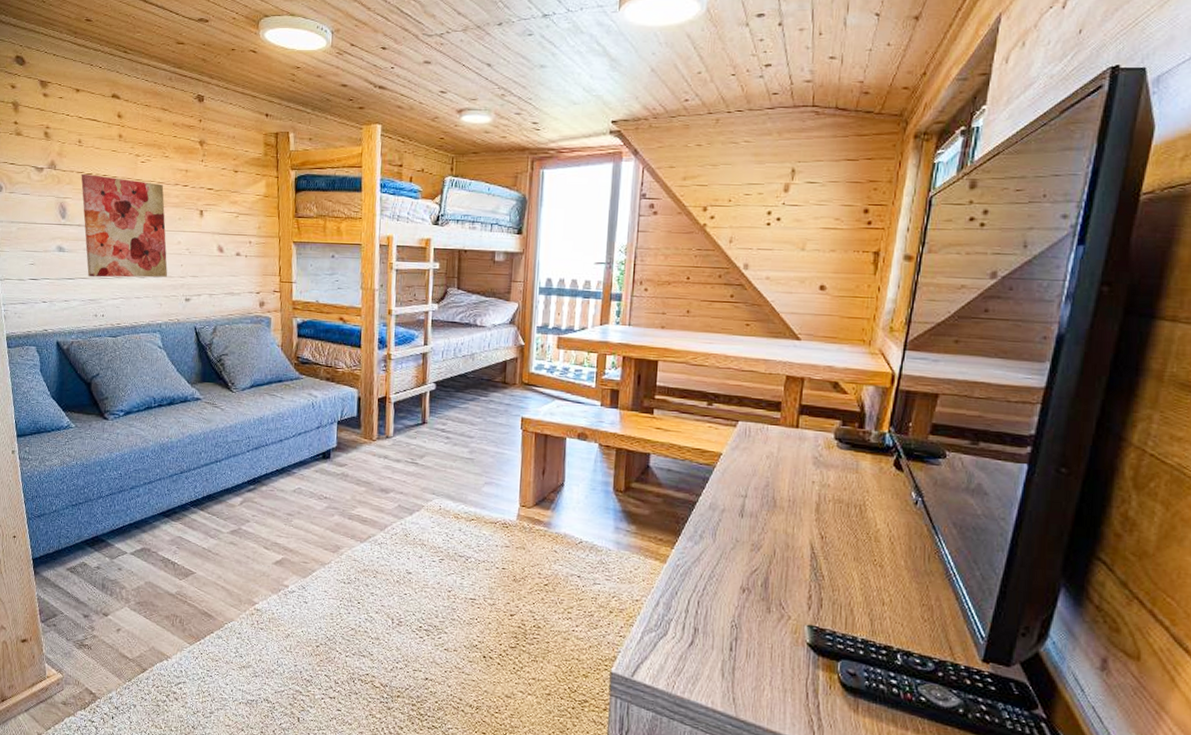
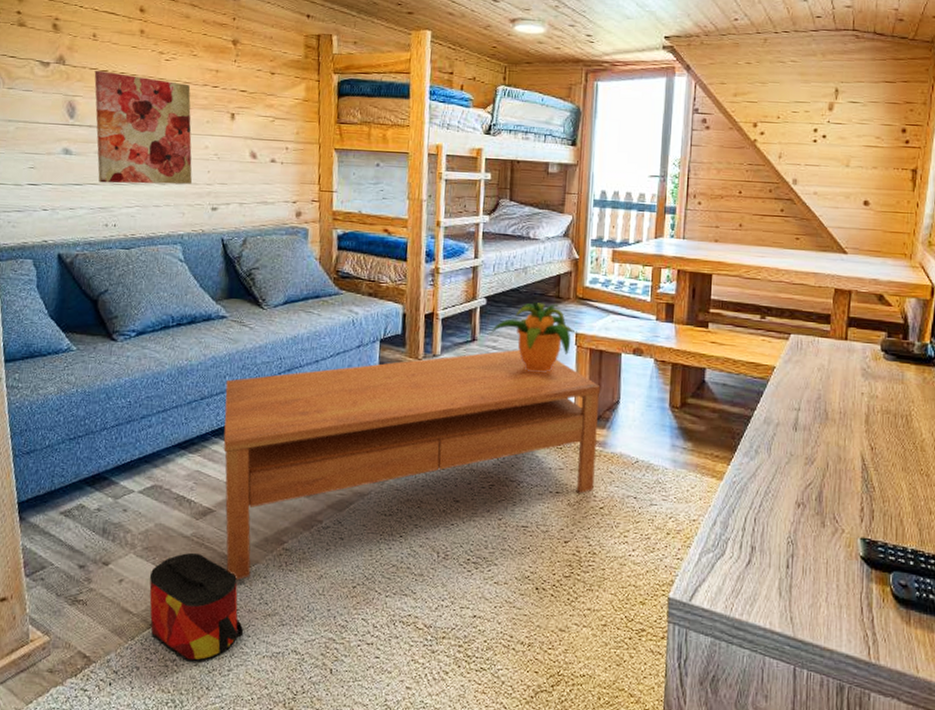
bag: none [141,608,223,705] -> present [149,552,244,663]
coffee table: none [201,433,546,635] -> present [223,350,601,581]
potted plant: none [439,388,521,456] -> present [490,302,576,373]

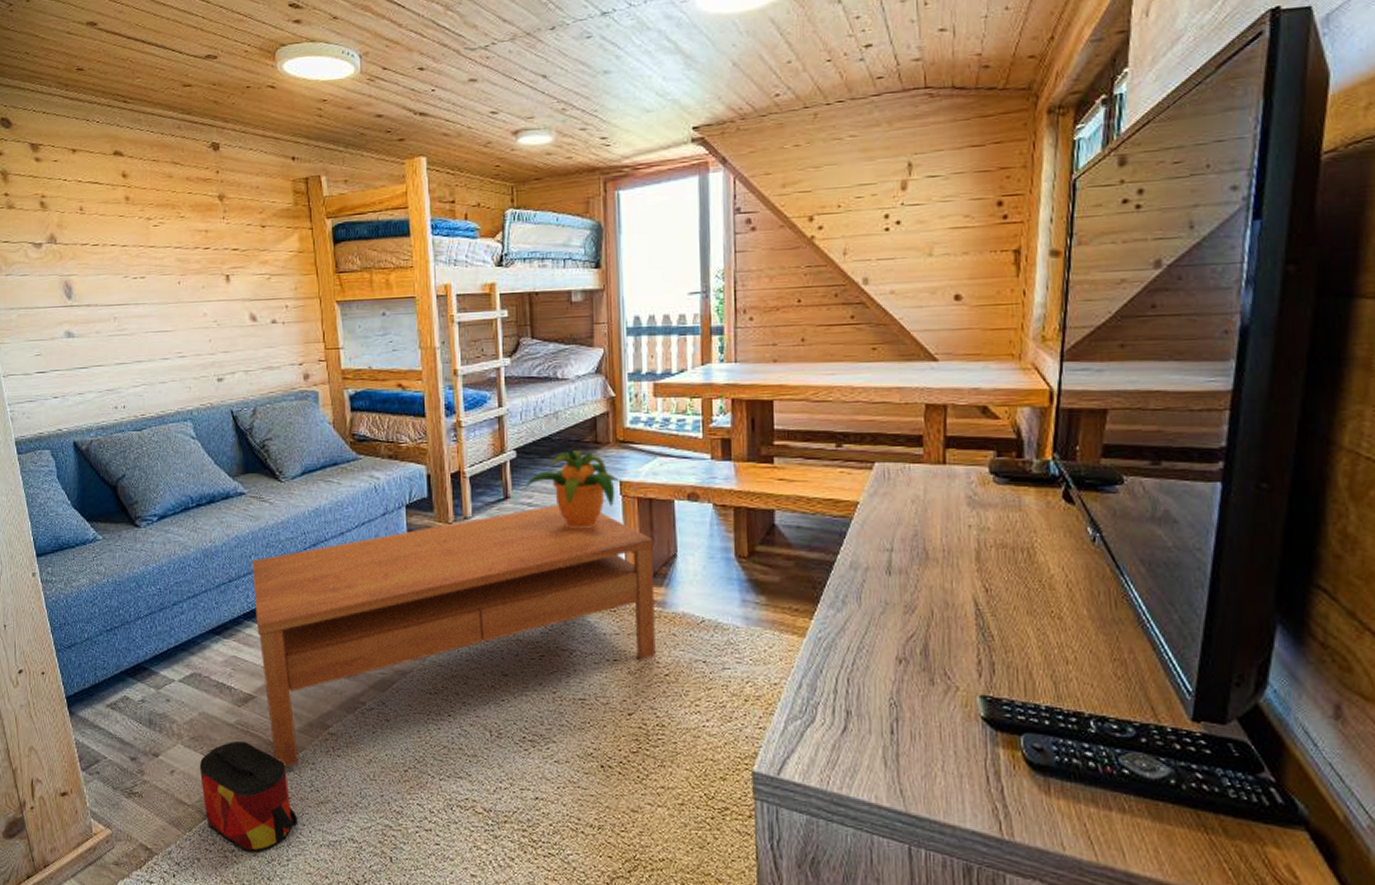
wall art: present [94,70,193,185] -> none [86,245,195,364]

